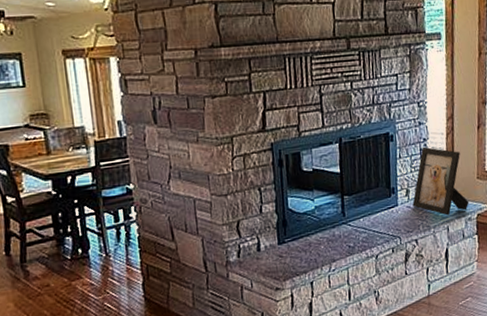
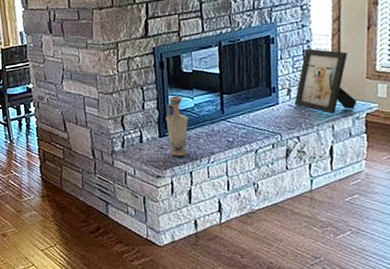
vase: none [285,197,309,266] -> present [165,95,189,157]

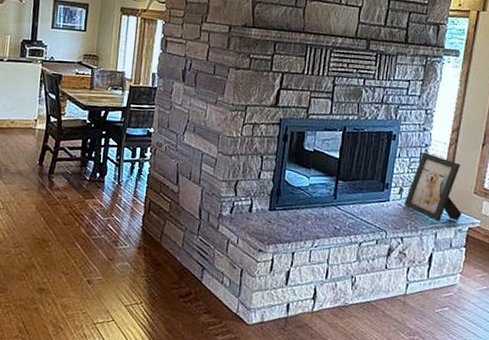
vase: present [165,95,189,157] -> none [277,171,301,235]

